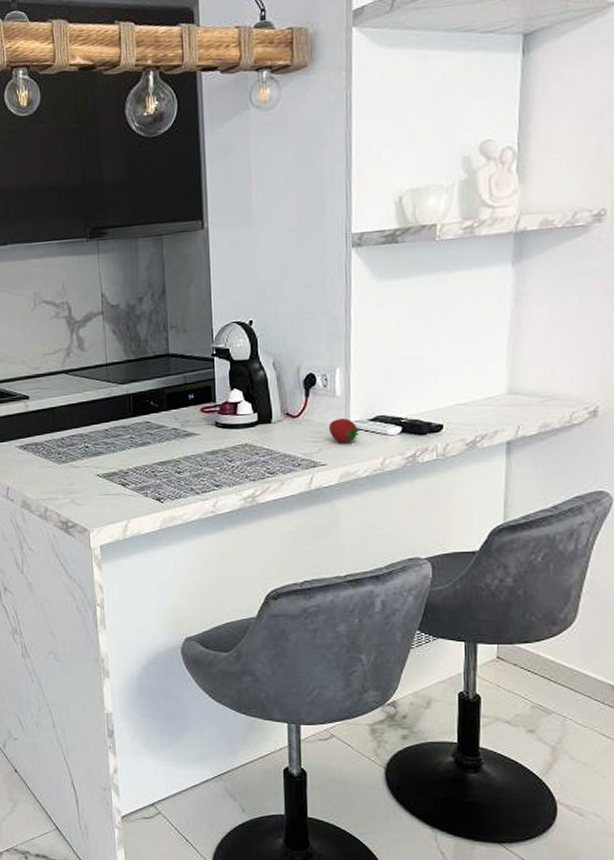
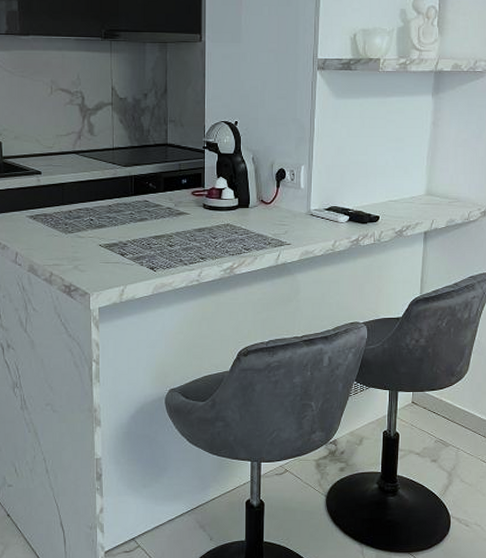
fruit: present [328,418,360,444] -> none [293,207,317,228]

